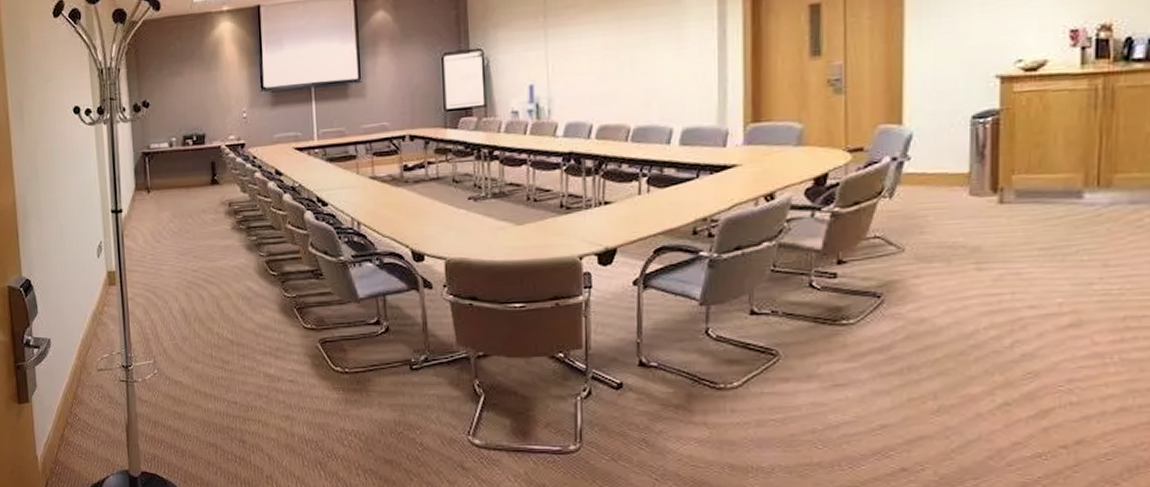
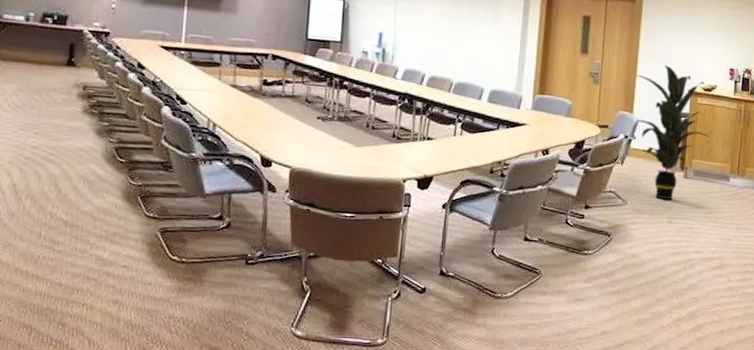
indoor plant: none [903,46,1043,238] -> present [636,65,711,200]

